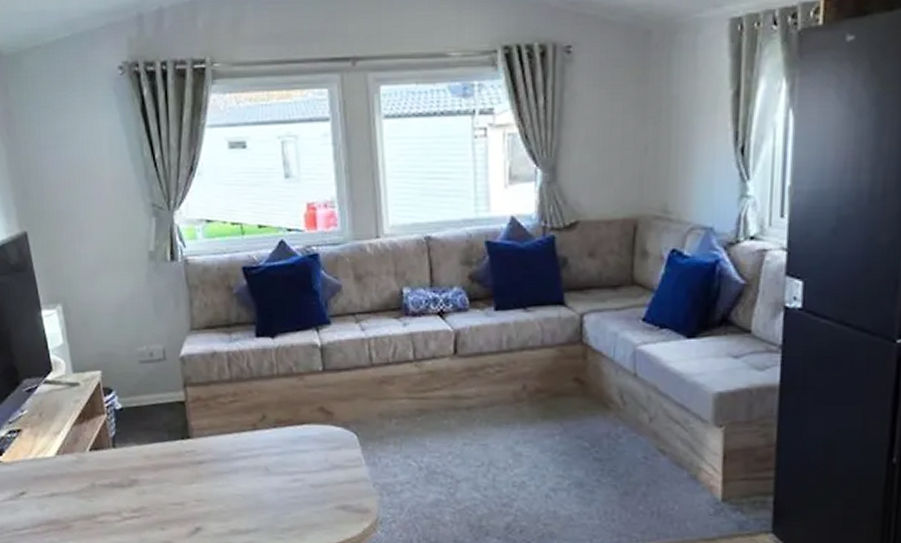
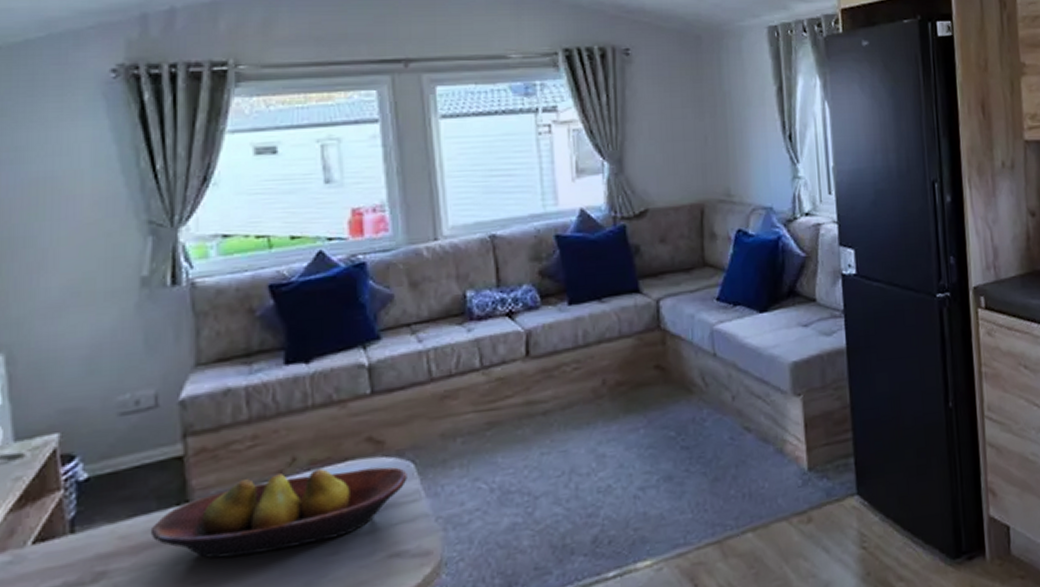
fruit bowl: none [164,427,351,487] -> present [150,467,407,559]

